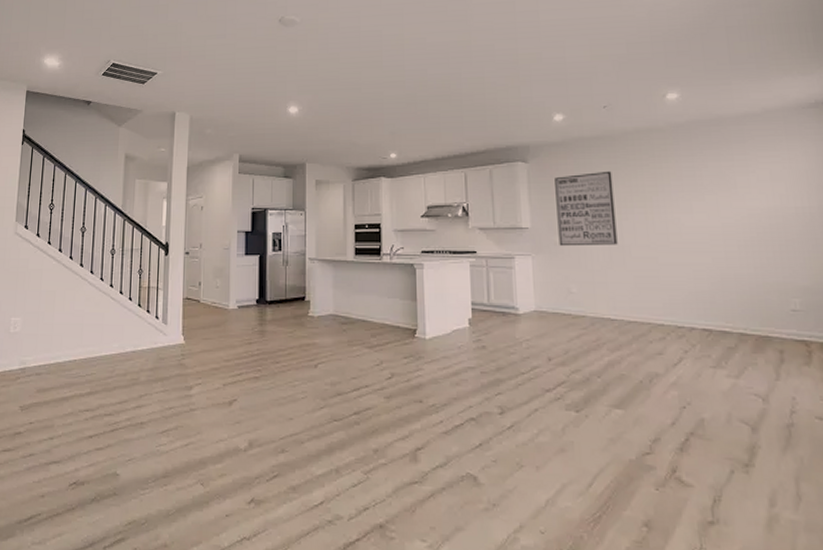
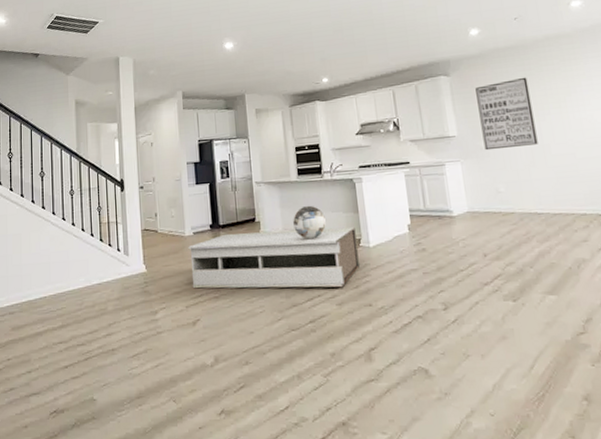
coffee table: none [230,310,413,379] -> present [187,227,360,289]
decorative sphere: none [346,288,380,325] -> present [293,205,326,240]

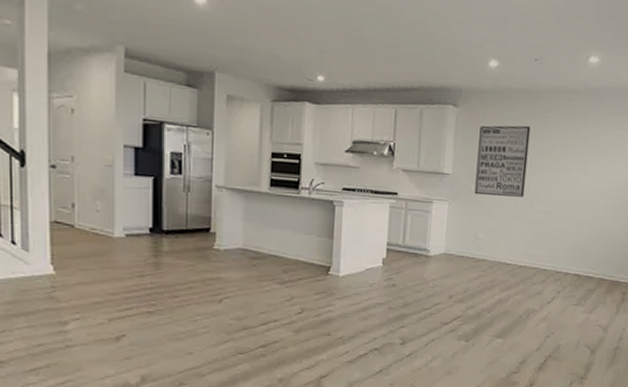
coffee table: present [187,227,360,289] -> none [115,241,327,313]
decorative sphere: present [293,205,326,240] -> none [256,222,295,261]

